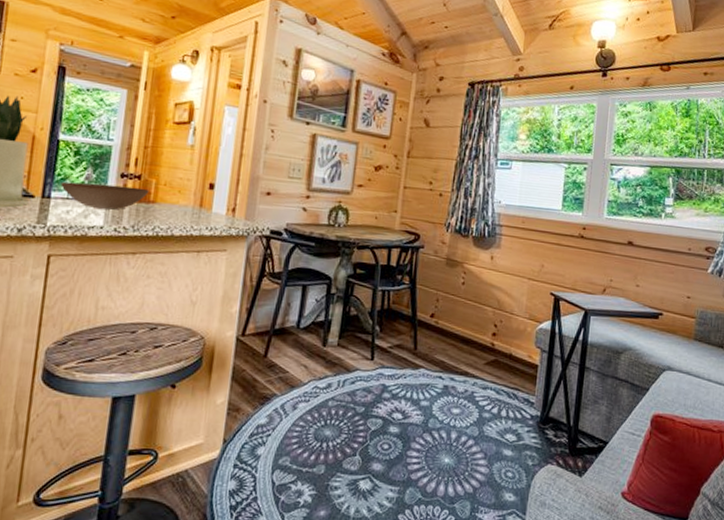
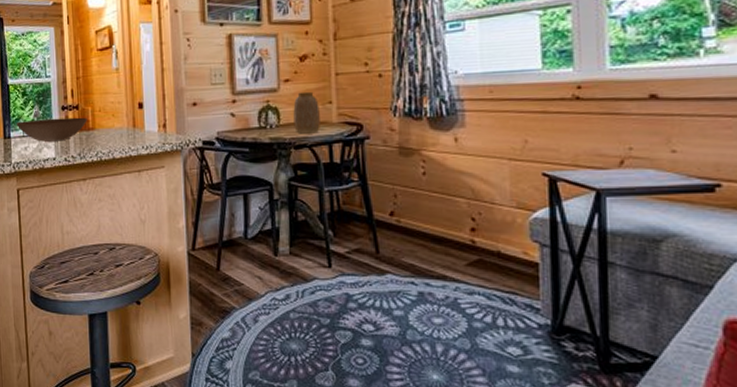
vase: none [360,198,386,238] -> present [293,91,320,134]

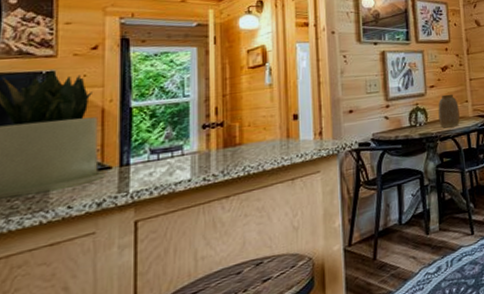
bowl: present [16,117,87,142] -> none [139,133,234,165]

